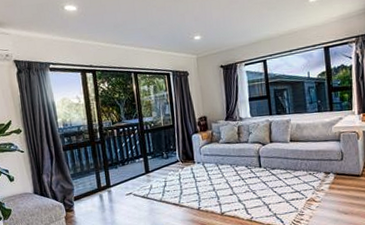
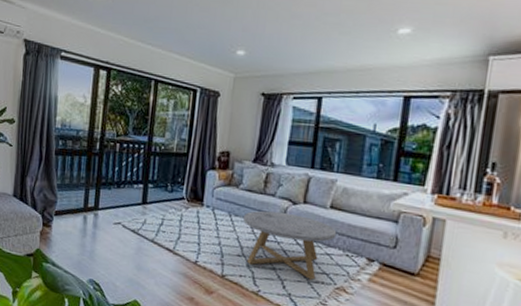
coffee table: none [227,152,299,199] -> present [242,210,337,280]

